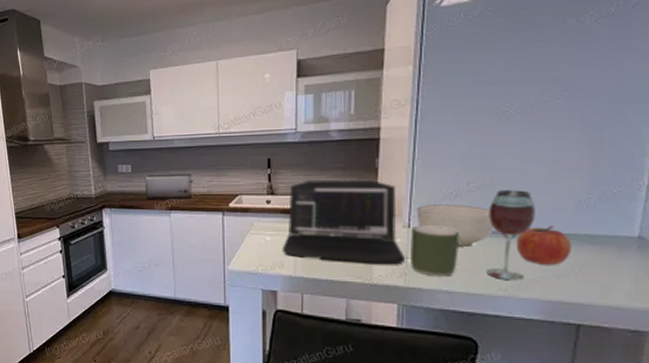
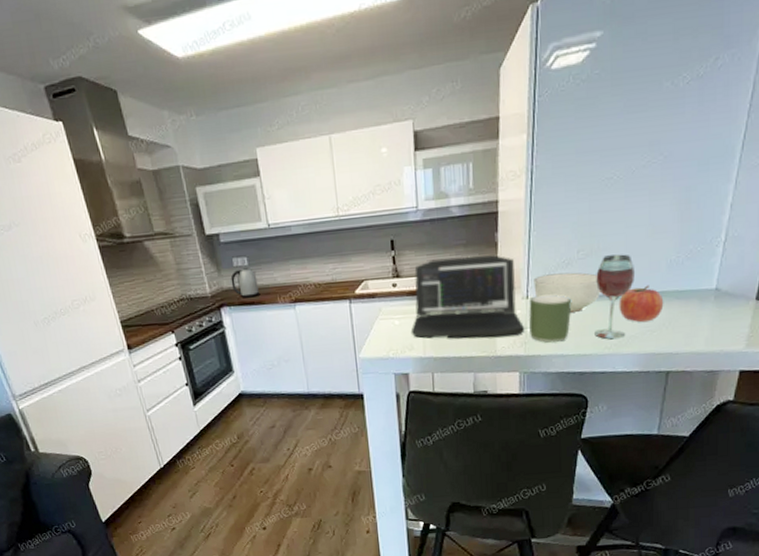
kettle: none [114,174,138,202] -> present [230,268,259,298]
toaster: present [144,173,193,200] -> none [263,261,317,294]

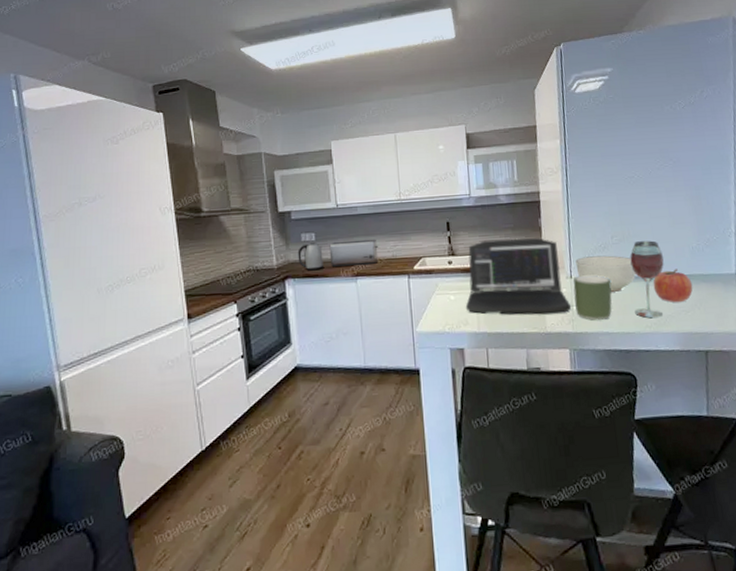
toaster: none [263,261,317,294] -> present [329,239,378,268]

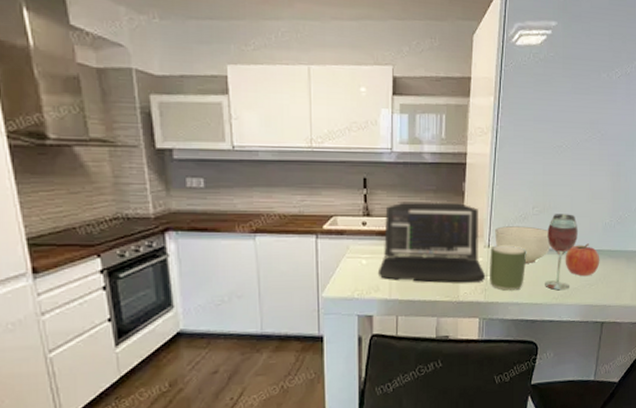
kettle: present [297,243,323,271] -> none [181,190,214,223]
toaster: present [329,239,378,268] -> none [222,190,282,221]

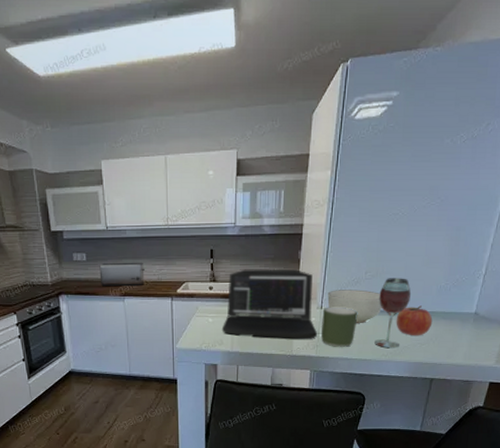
toaster: none [222,190,282,221] -> present [99,262,145,287]

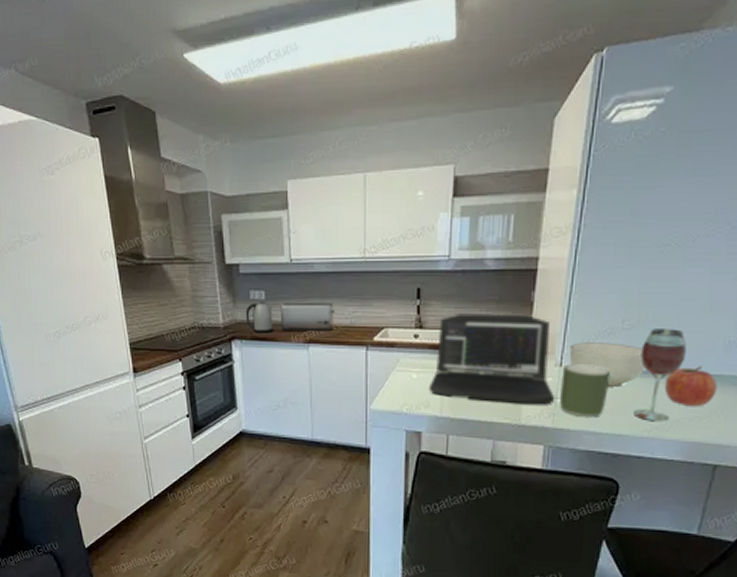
kettle: none [70,263,94,289] -> present [245,302,273,333]

